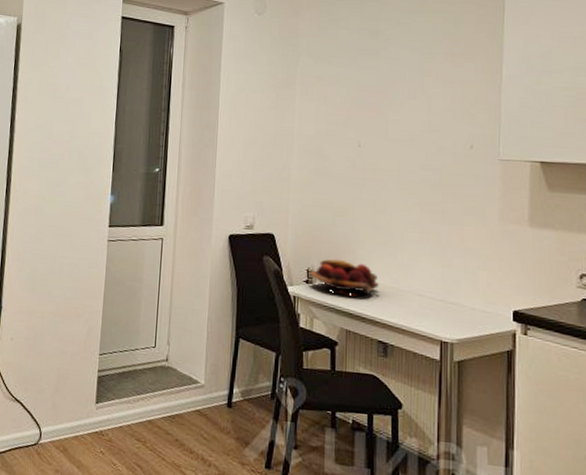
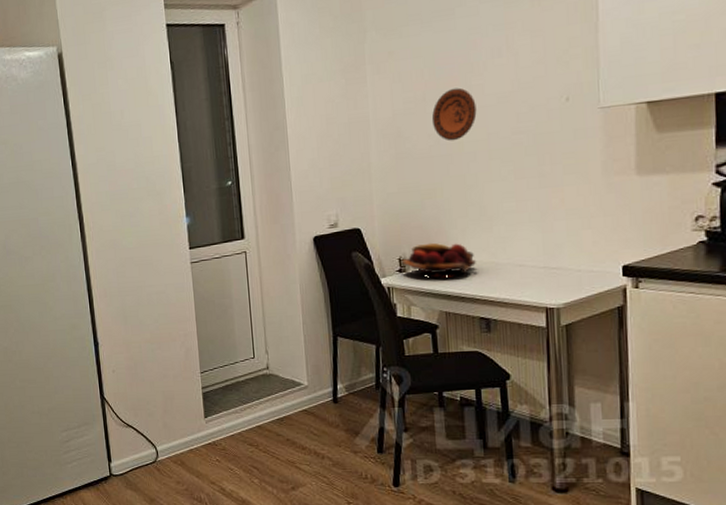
decorative plate: none [350,119,391,167] -> present [431,87,477,141]

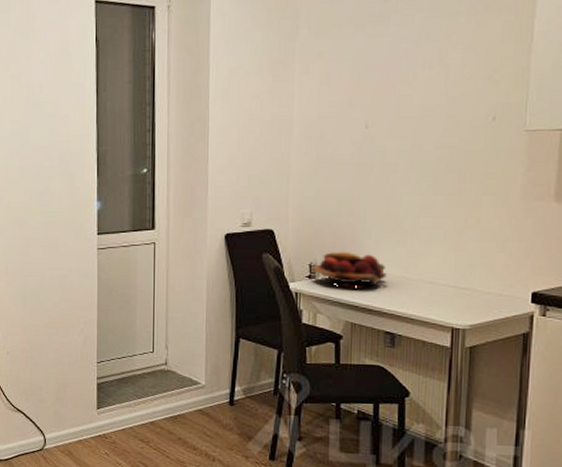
decorative plate: present [431,87,477,141] -> none [356,96,402,150]

